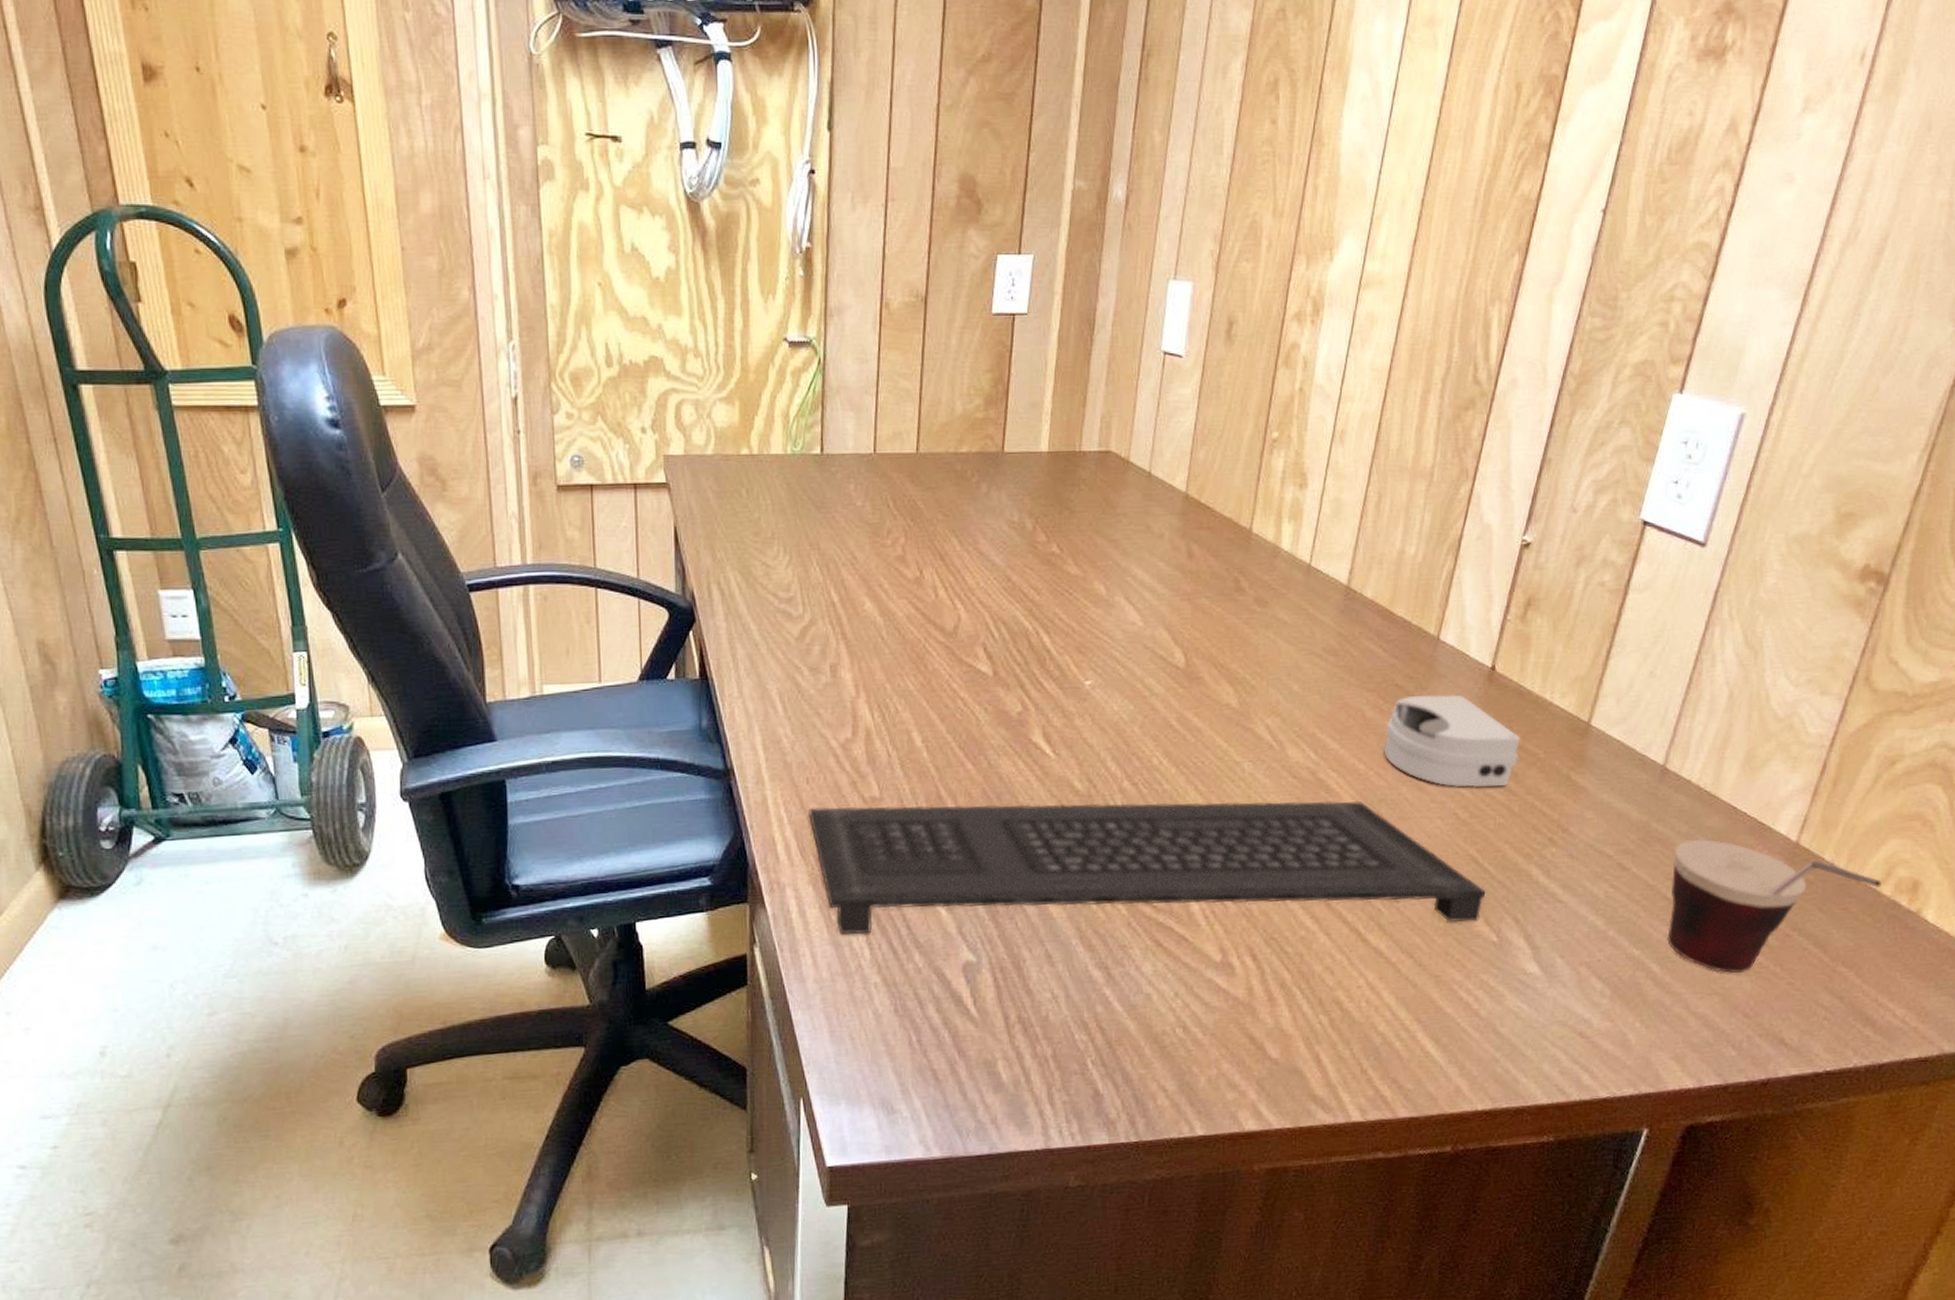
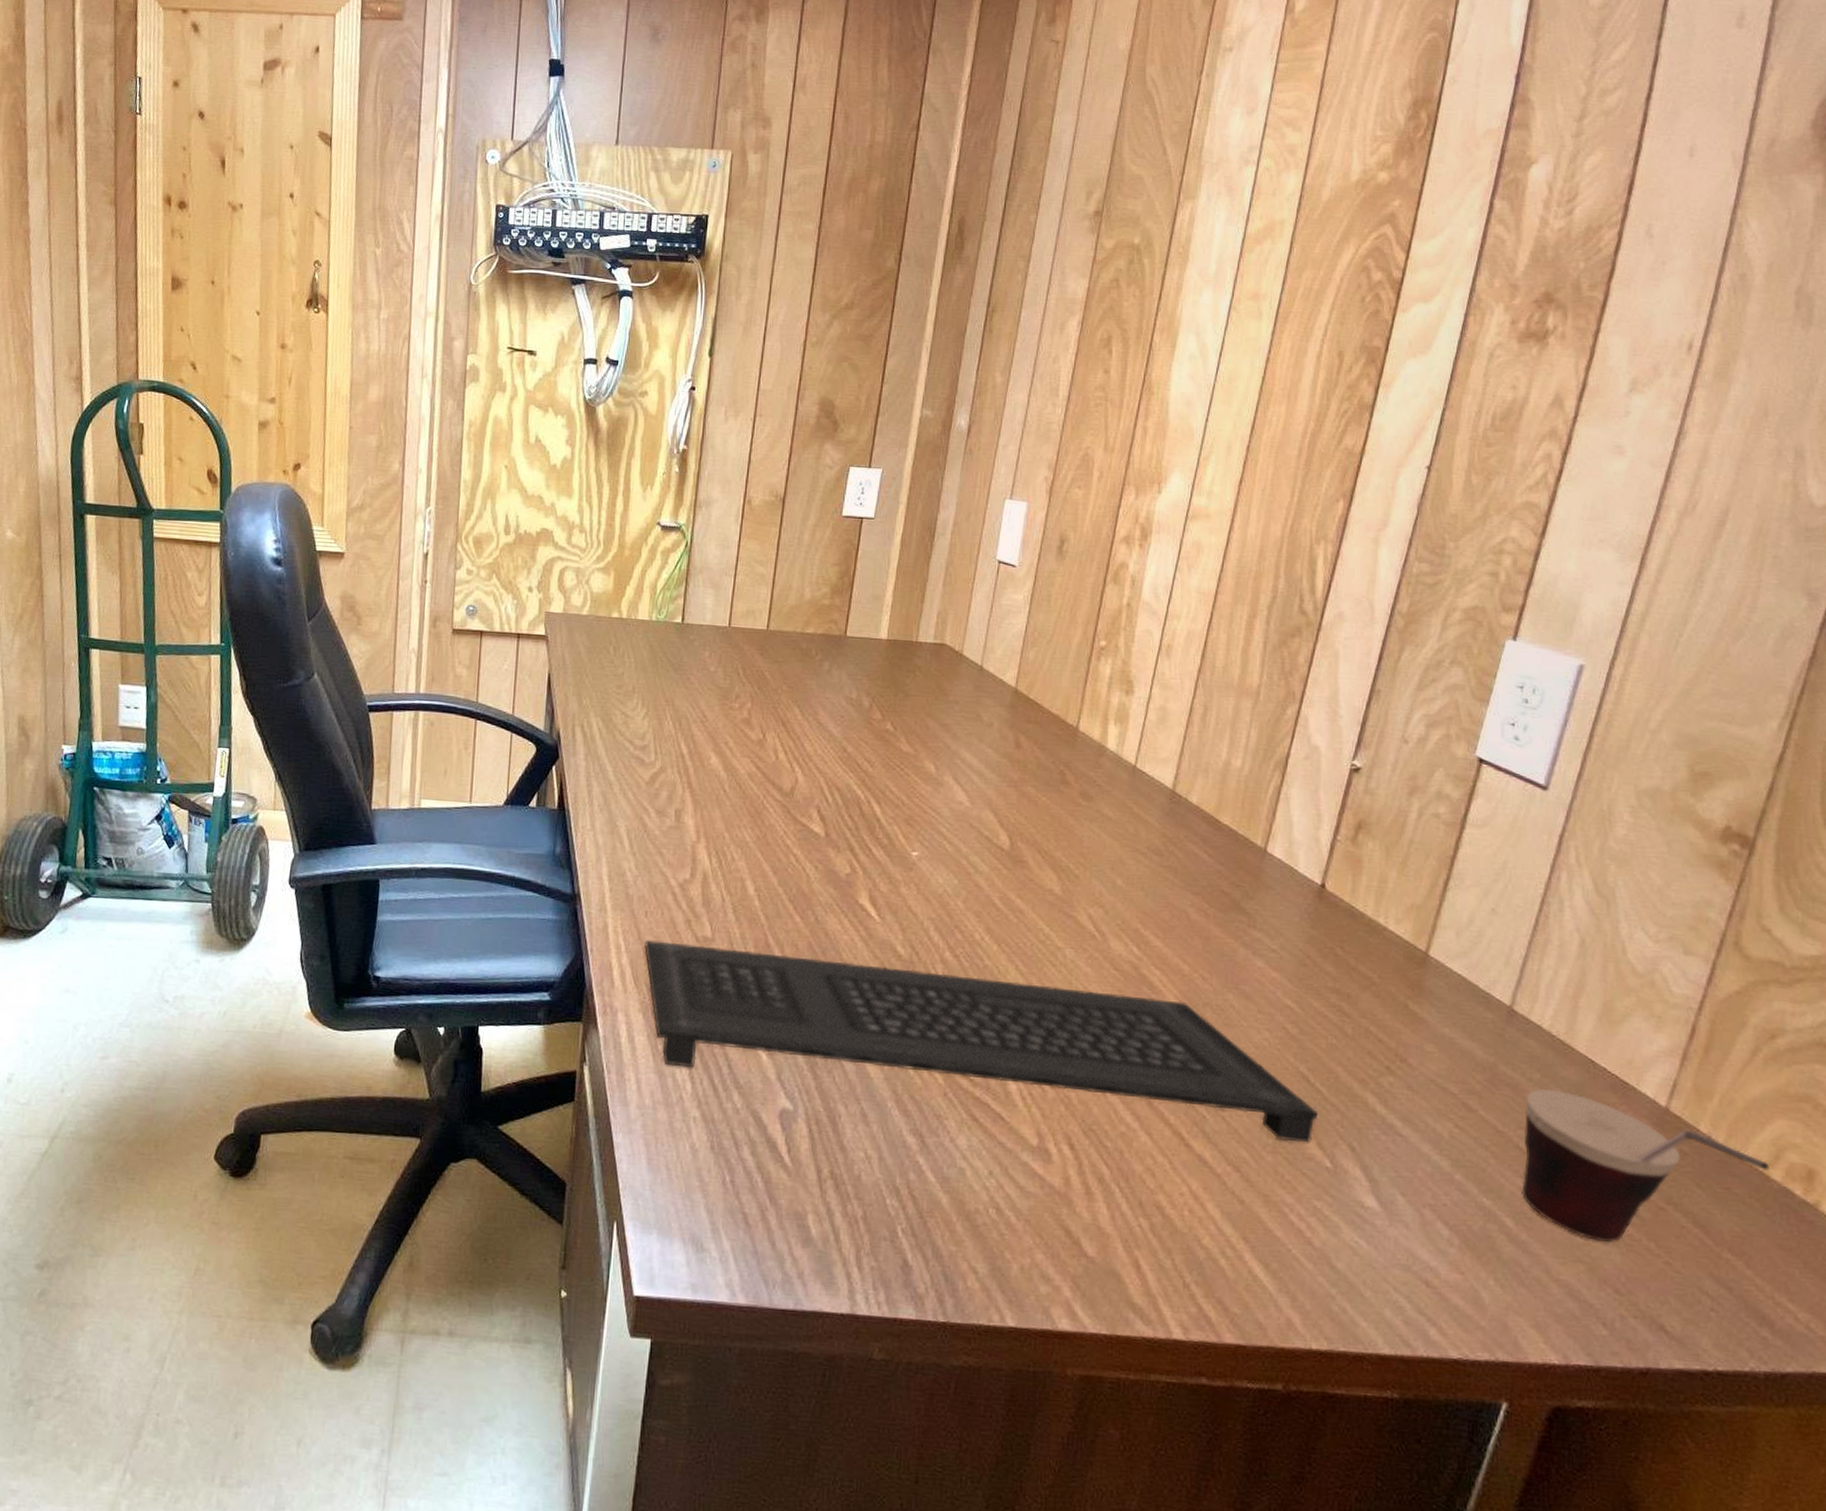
computer mouse: present [1384,695,1520,788] -> none [1209,903,1352,1007]

